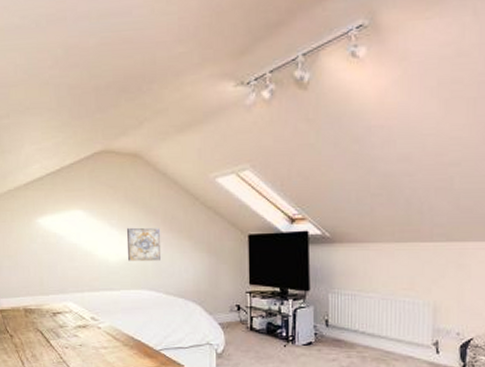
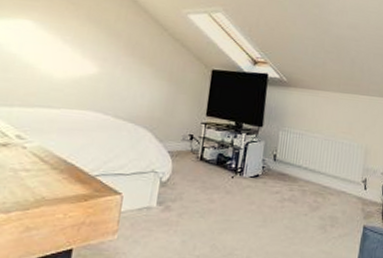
wall art: present [127,227,160,261] -> none [77,45,120,83]

